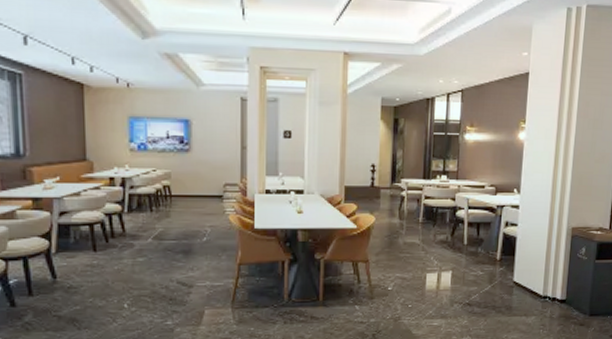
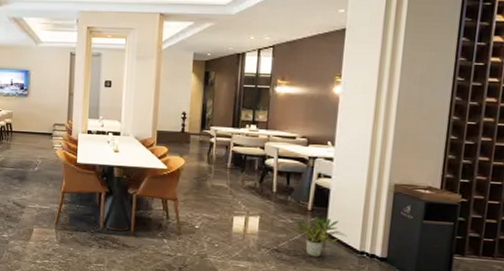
potted plant: none [483,267,532,307] -> present [293,217,347,257]

